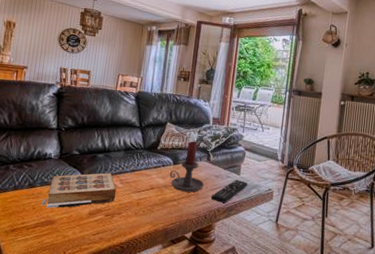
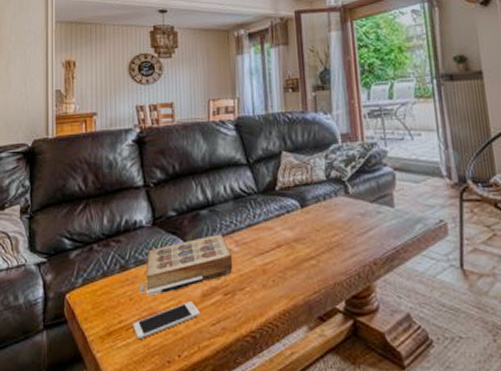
cell phone: none [32,216,85,238] -> present [133,302,200,340]
candle holder: present [170,140,205,193] -> none [299,170,349,244]
remote control: present [211,179,248,203] -> none [362,213,409,251]

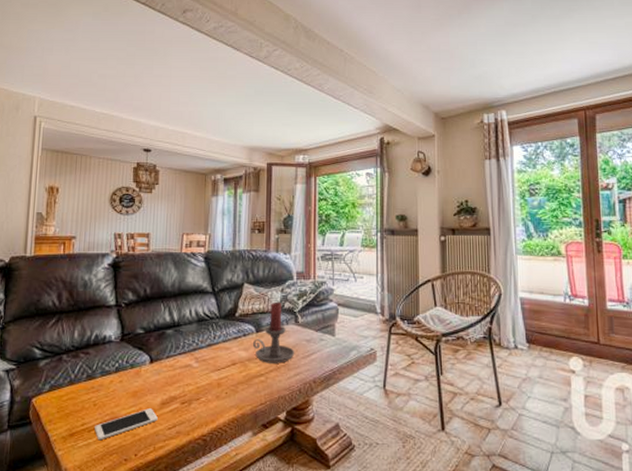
book: present [140,233,233,296] -> none [104,351,192,403]
candle holder: none [299,170,349,244] -> present [253,301,295,363]

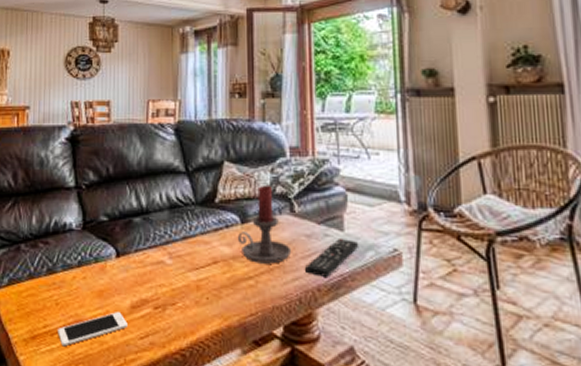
remote control: none [305,341,346,372] -> present [305,237,359,277]

